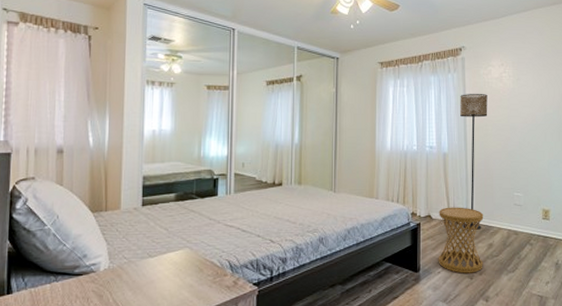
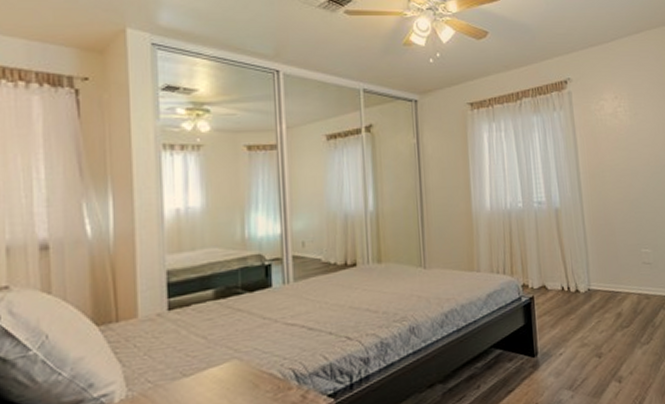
side table: present [438,207,484,274] -> none [555,272,613,353]
floor lamp: present [460,94,488,230] -> none [569,134,607,298]

